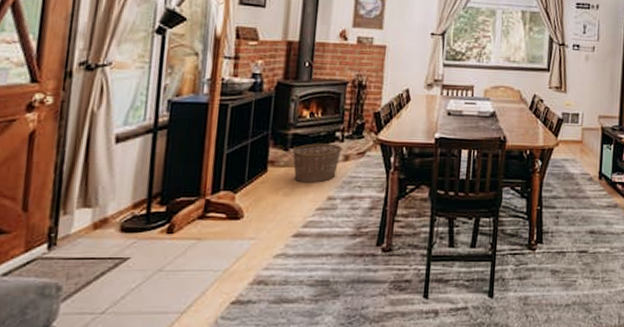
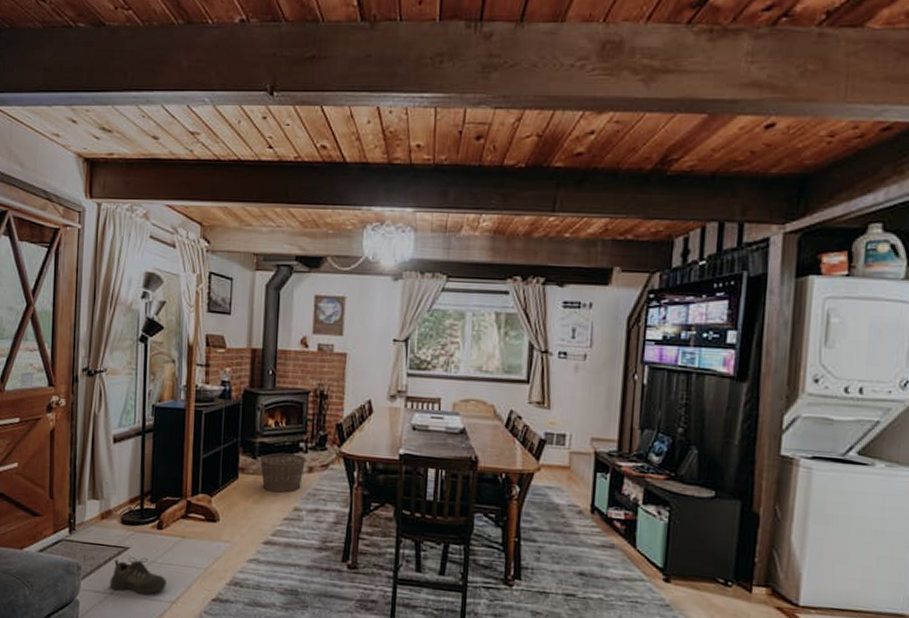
shoe: none [100,268,177,309] -> present [110,557,167,595]

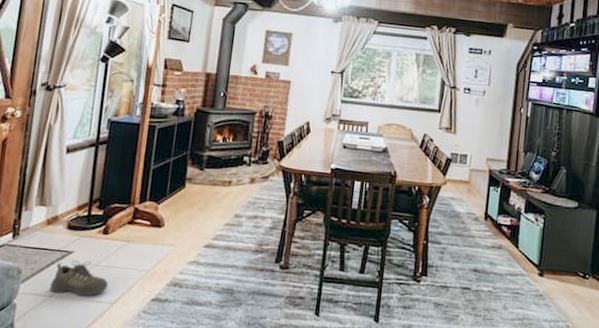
basket: present [260,453,307,493] -> none [207,165,249,201]

